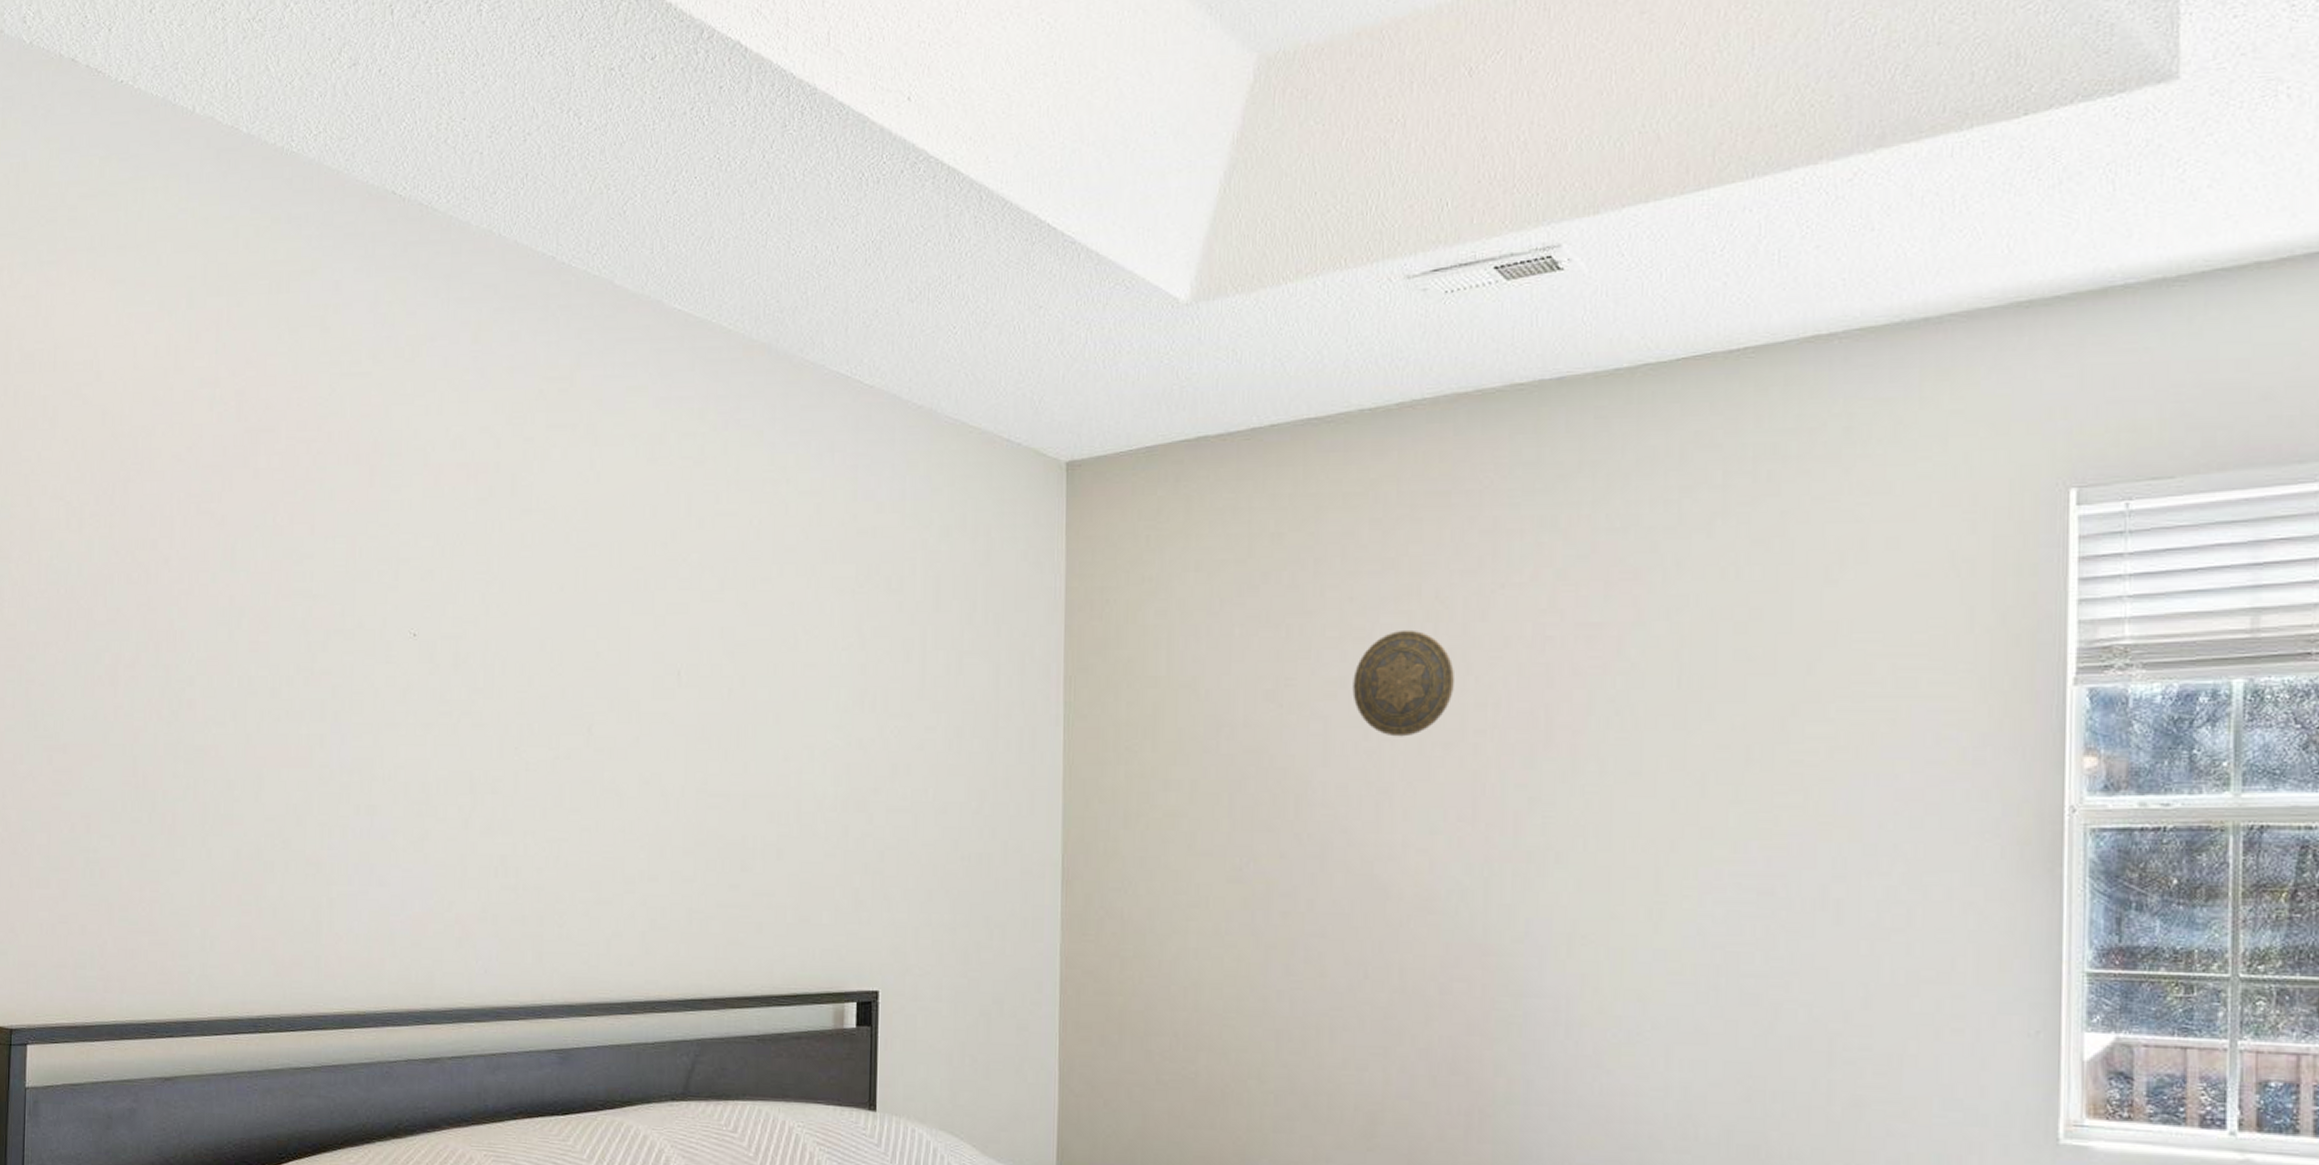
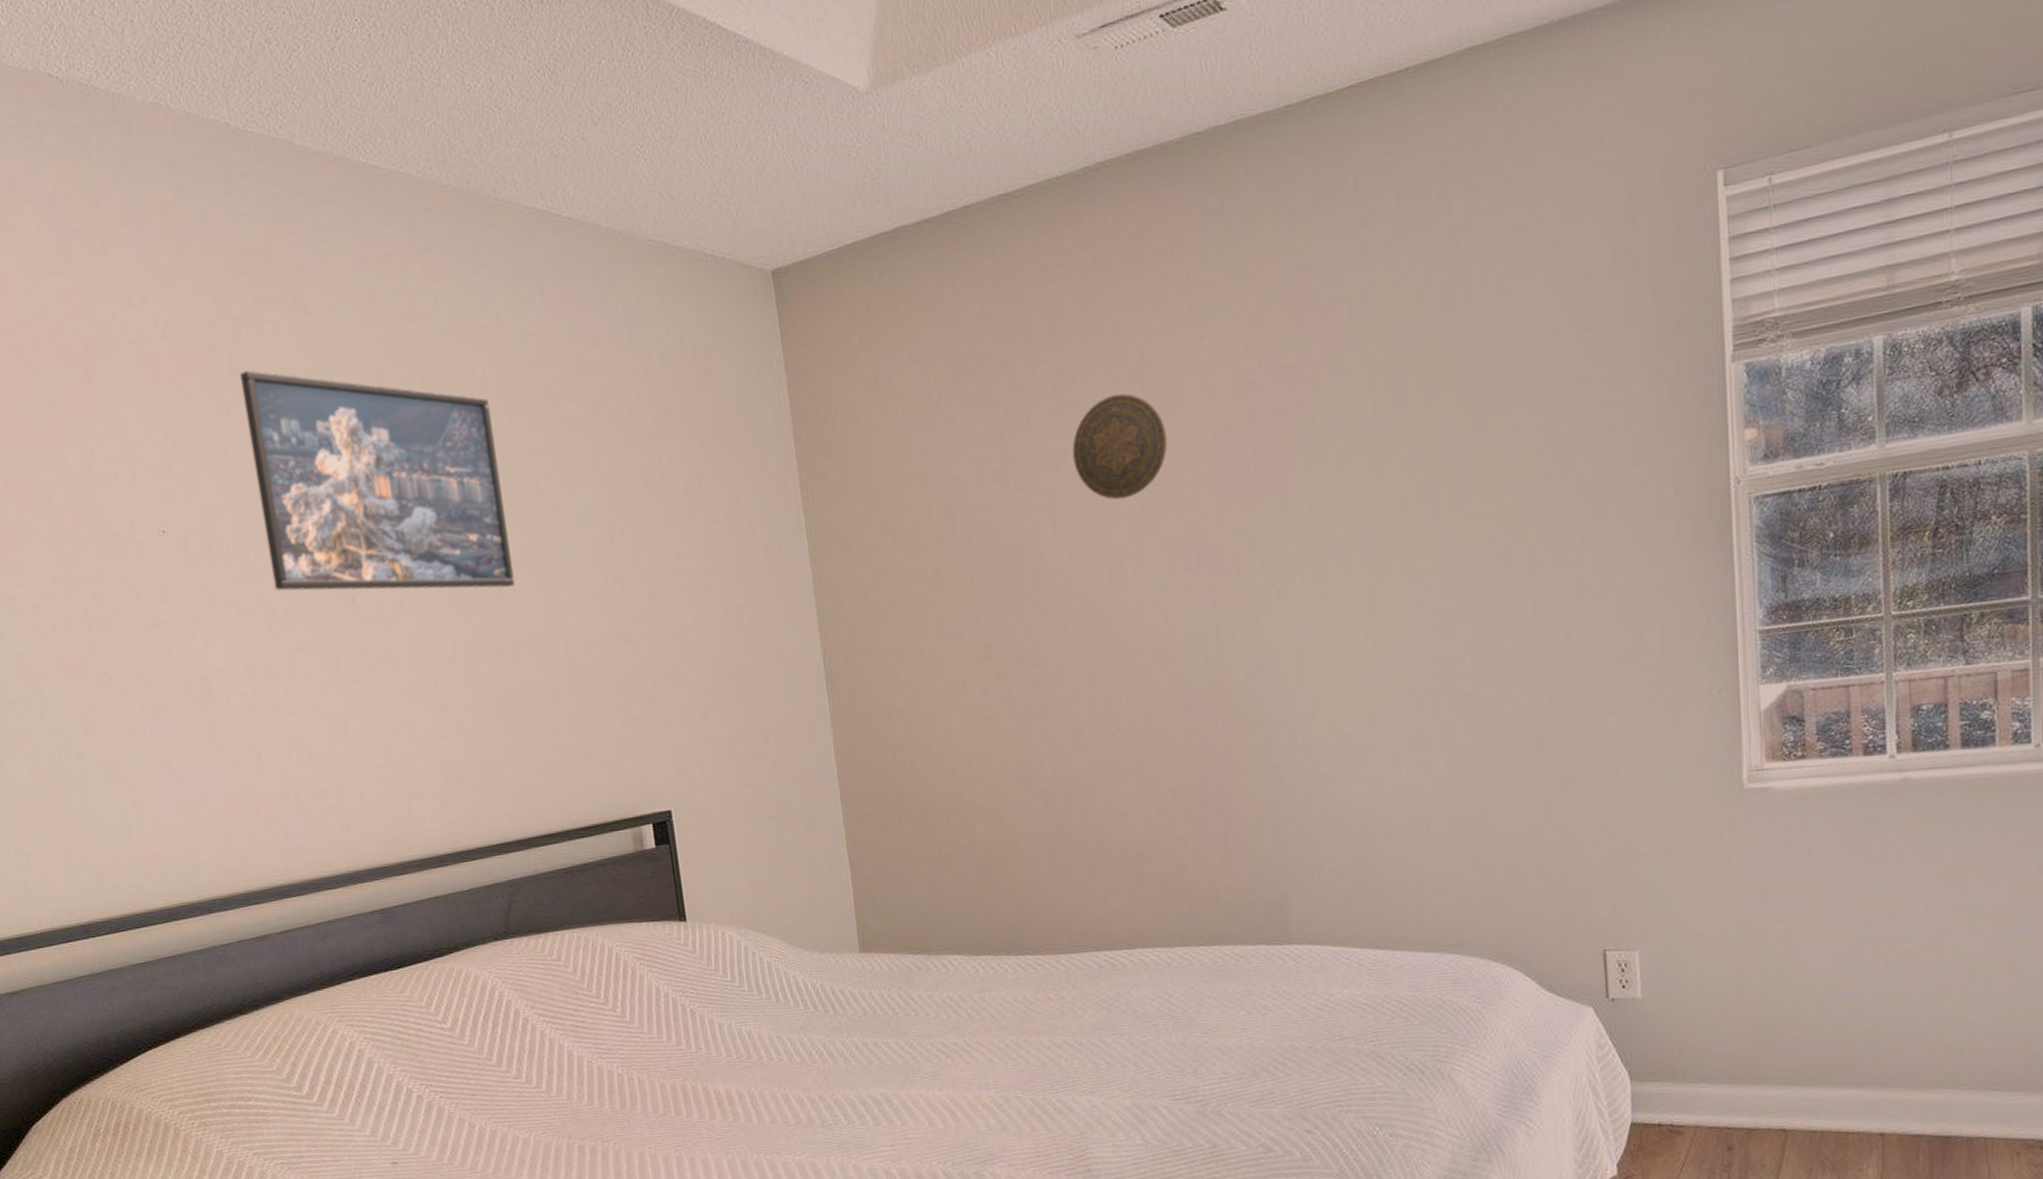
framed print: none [513,490,762,737] -> present [239,370,515,591]

